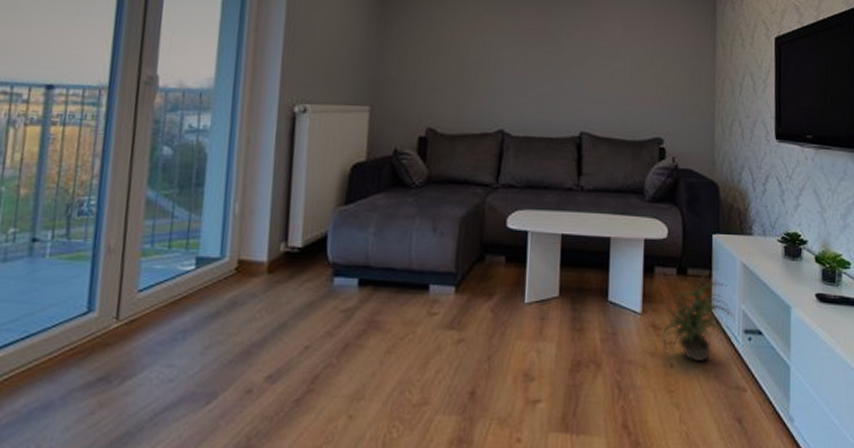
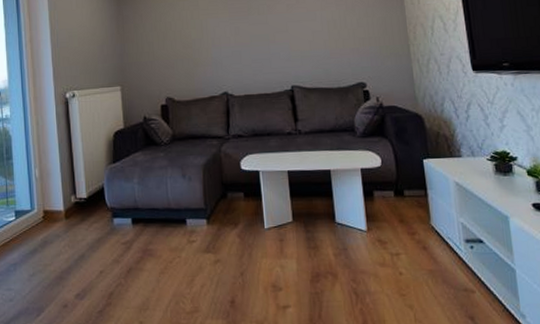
potted plant: present [662,271,735,361] -> none [386,191,455,269]

